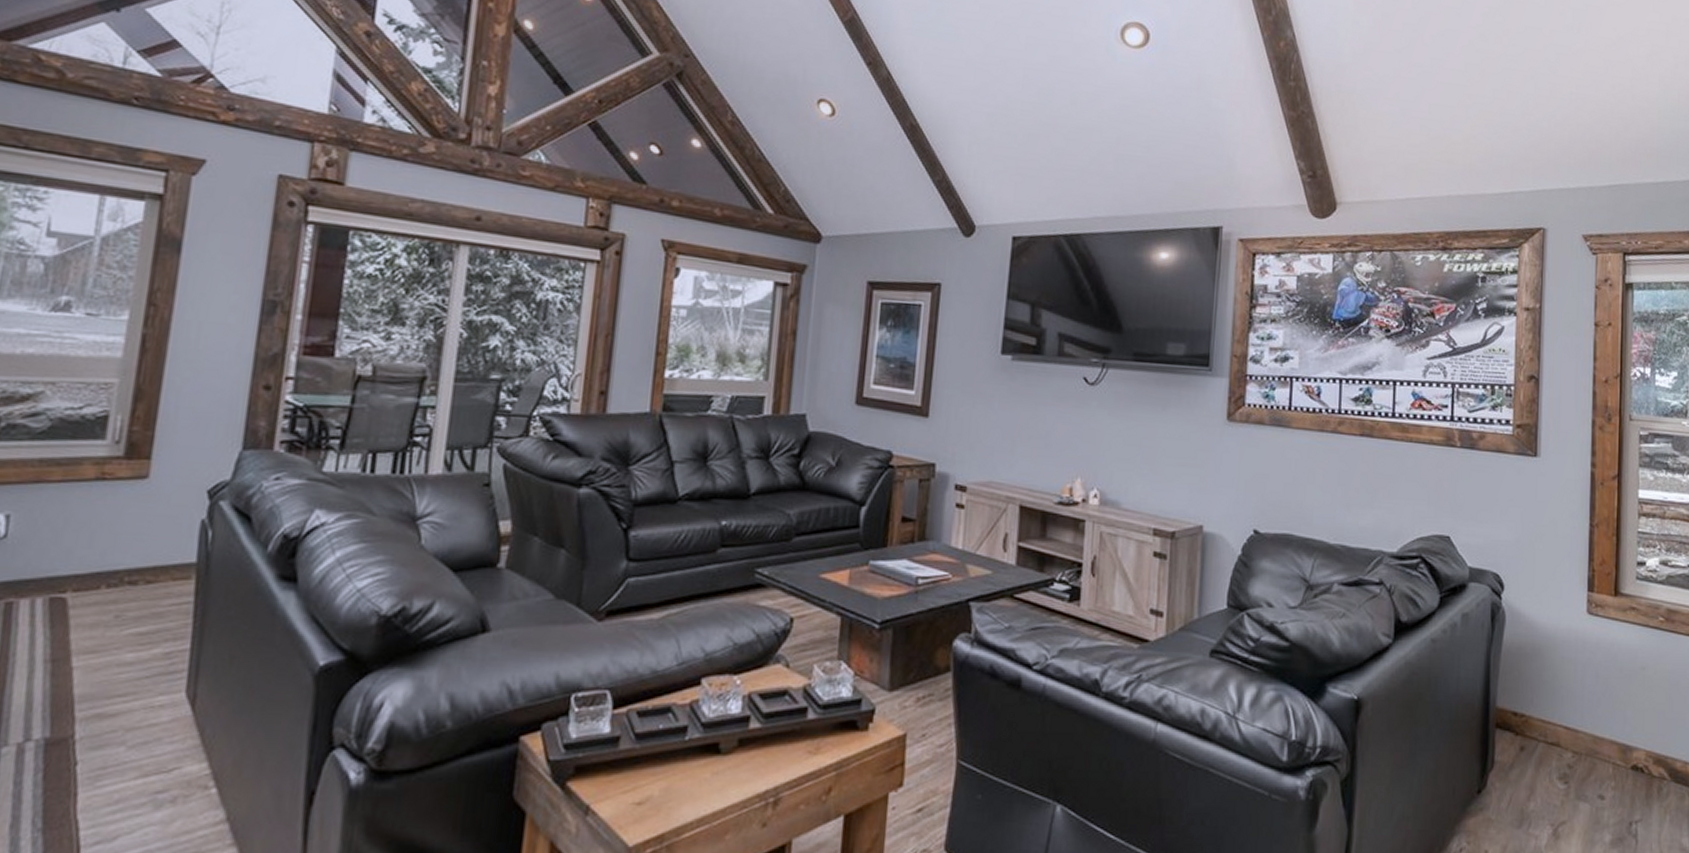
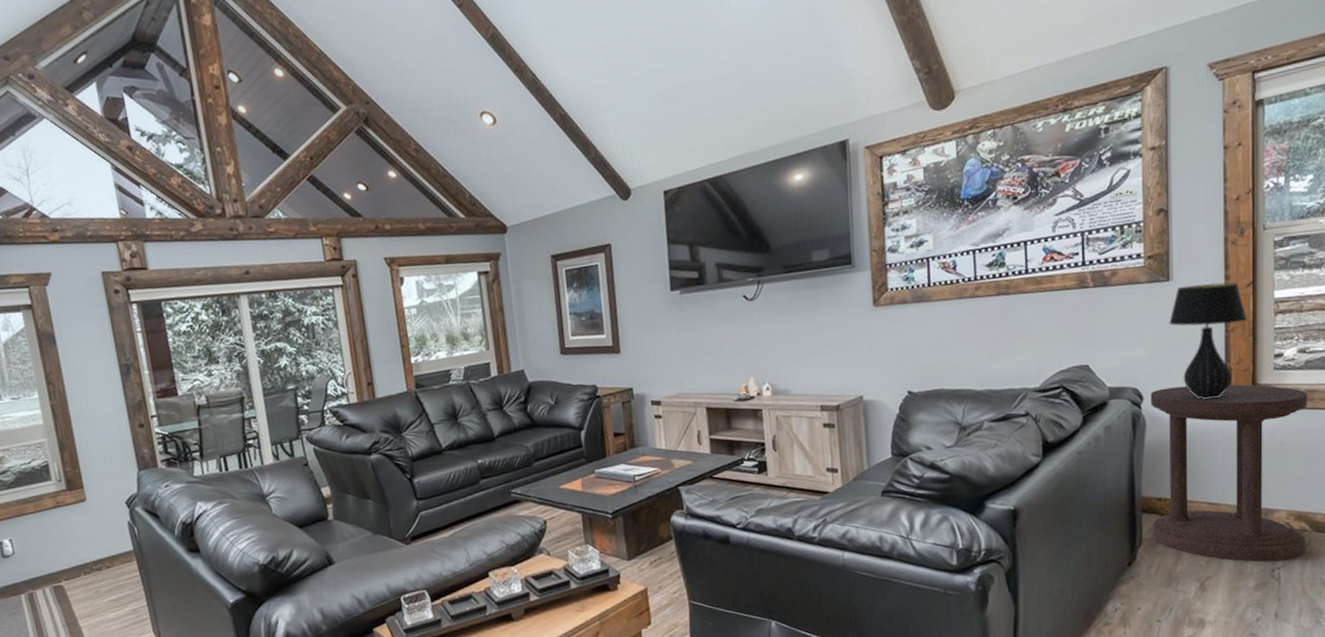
side table: none [1505,579,1669,813] -> present [1150,384,1308,562]
table lamp: none [1534,465,1612,602] -> present [1169,282,1247,400]

